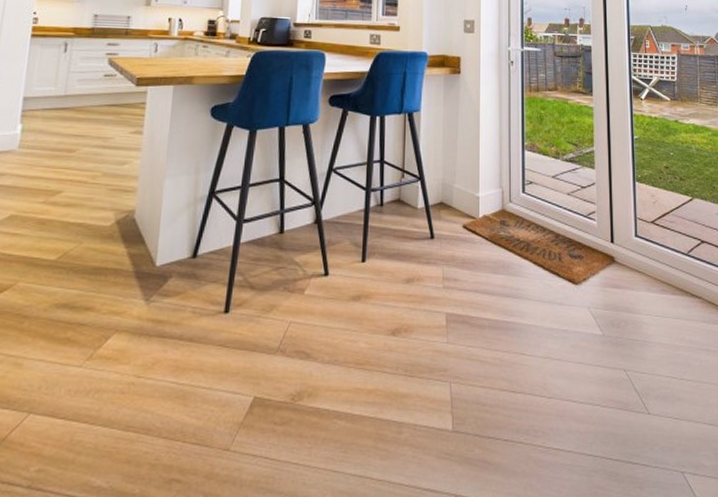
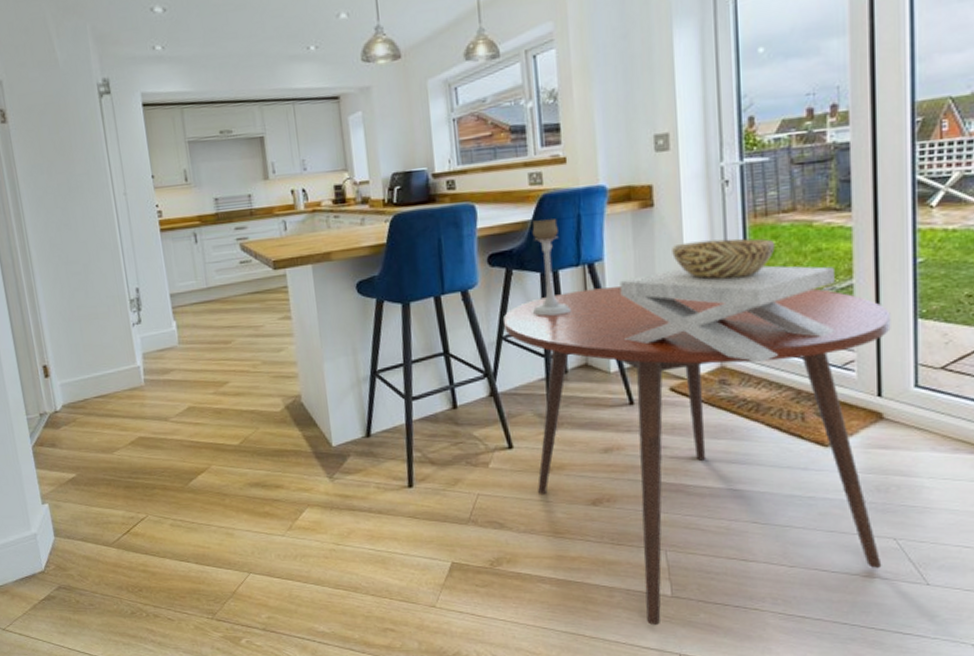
dining table: none [335,134,619,464] -> present [504,287,891,626]
candle holder: none [360,72,392,154] -> present [532,219,572,316]
decorative bowl: none [431,105,583,209] -> present [620,238,836,363]

